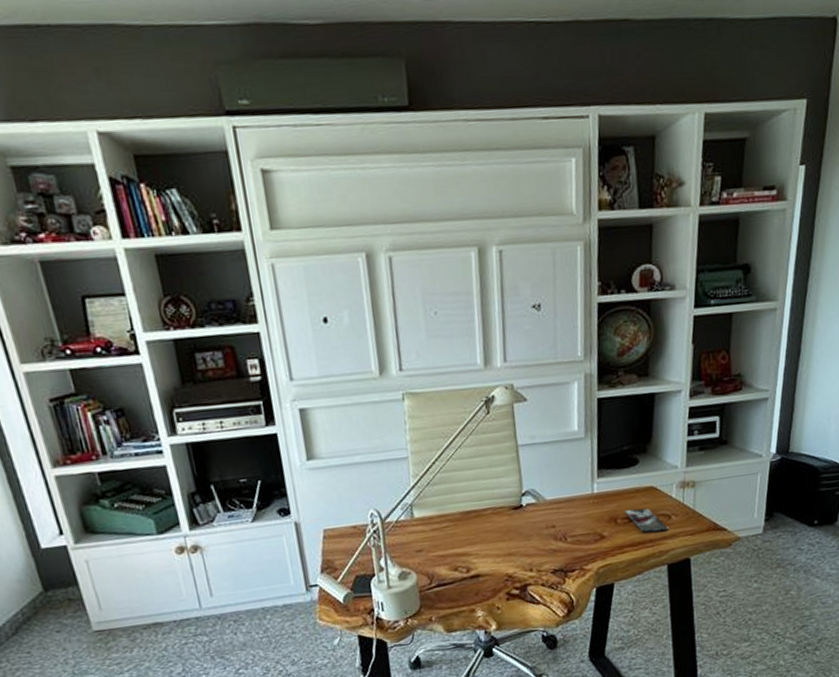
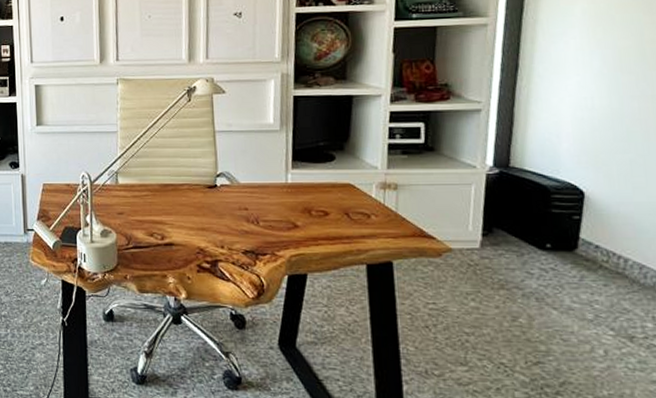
smartphone: present [625,508,668,533] -> none [320,202,367,230]

